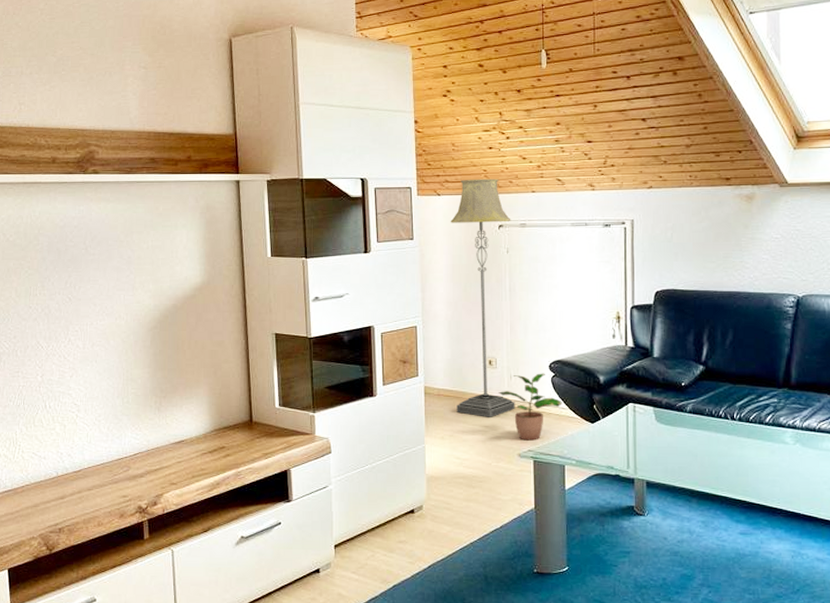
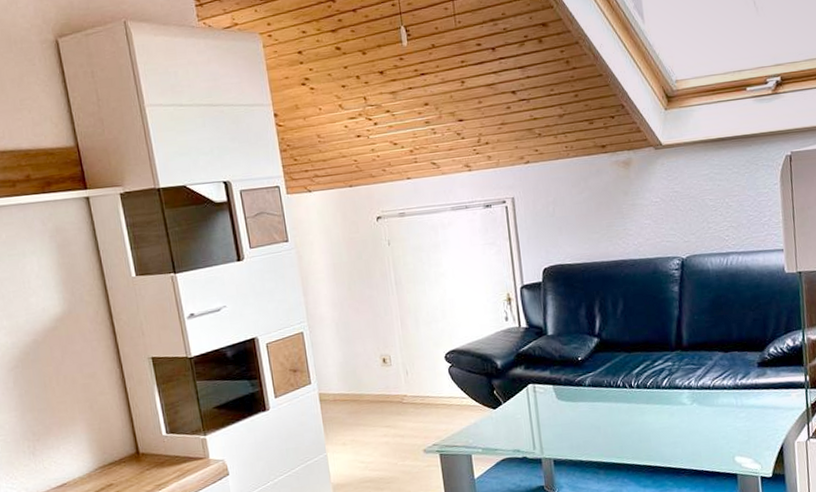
floor lamp: present [450,178,515,417] -> none [325,168,415,417]
potted plant: present [498,373,562,441] -> none [396,364,462,436]

